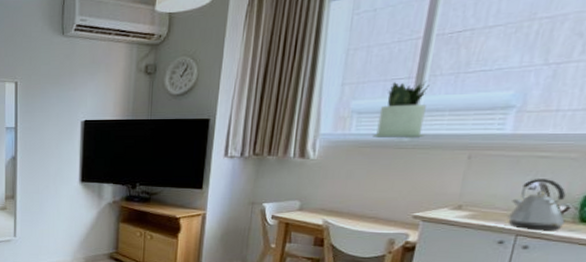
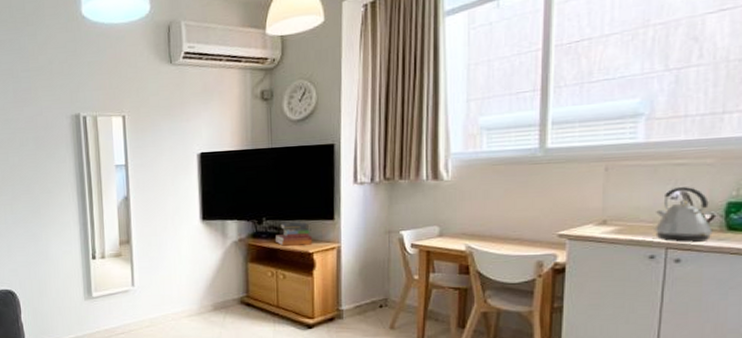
books: none [147,189,181,210] -> present [276,222,313,246]
planter: present [372,80,429,139] -> none [504,92,559,155]

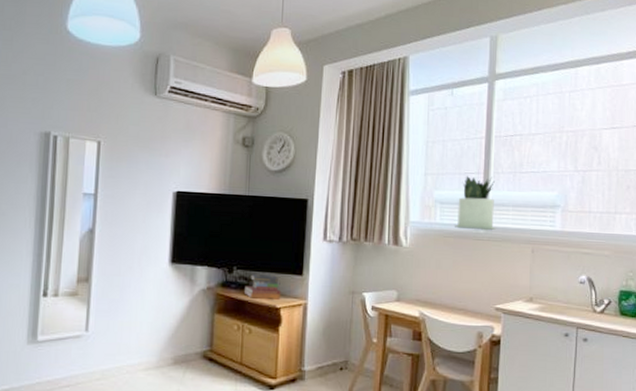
planter: none [504,92,559,155] -> present [454,176,497,231]
kettle: present [654,187,713,243] -> none [568,273,610,325]

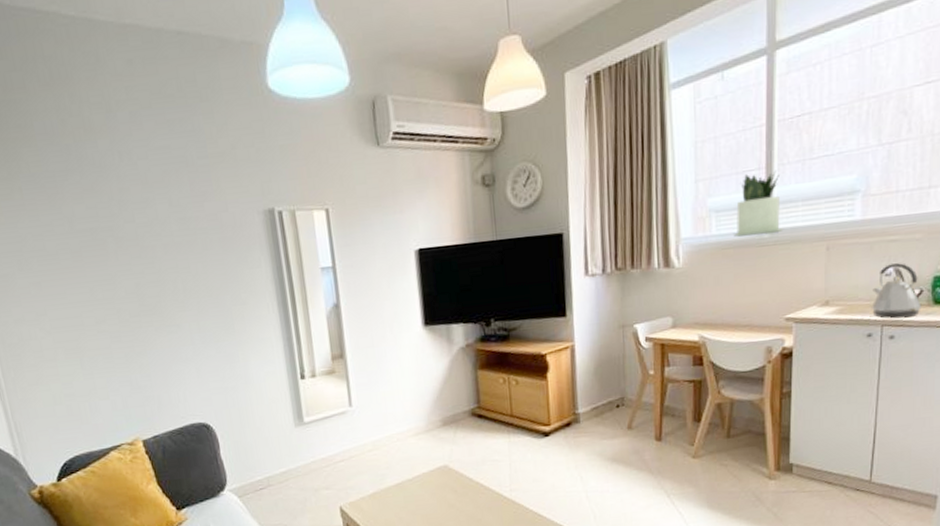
books: present [245,274,281,299] -> none [505,321,546,349]
kettle: none [568,273,610,325] -> present [871,263,922,320]

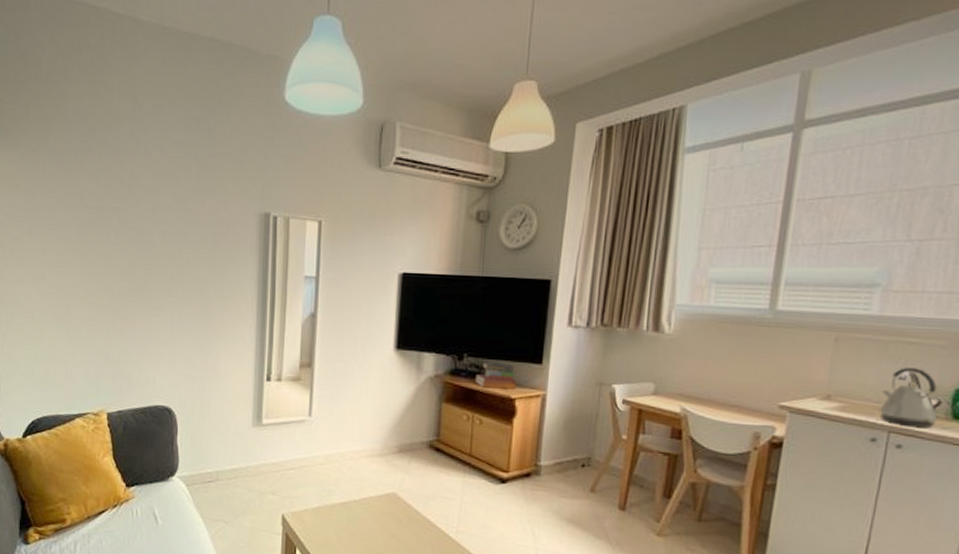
books: none [505,321,546,349] -> present [476,362,517,390]
planter: present [733,170,784,238] -> none [732,250,791,315]

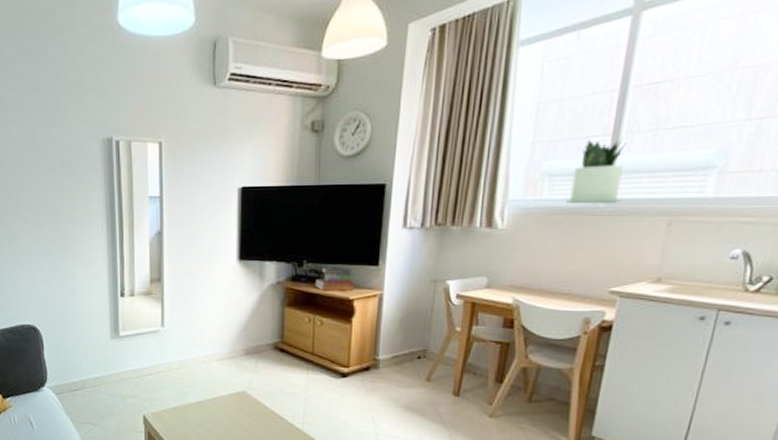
planter: none [732,250,791,315] -> present [565,138,627,205]
kettle: present [878,367,938,430] -> none [708,247,770,306]

